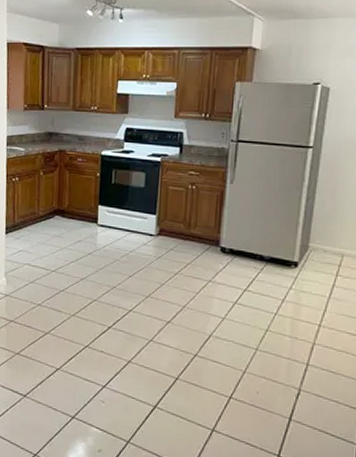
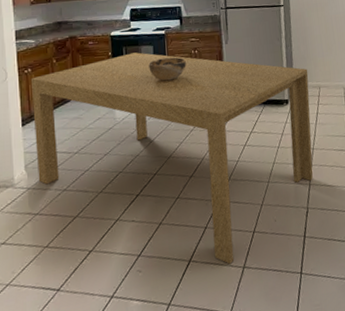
dining table: none [16,177,331,423] -> present [30,52,313,264]
decorative bowl: none [138,188,180,215] -> present [148,57,186,81]

